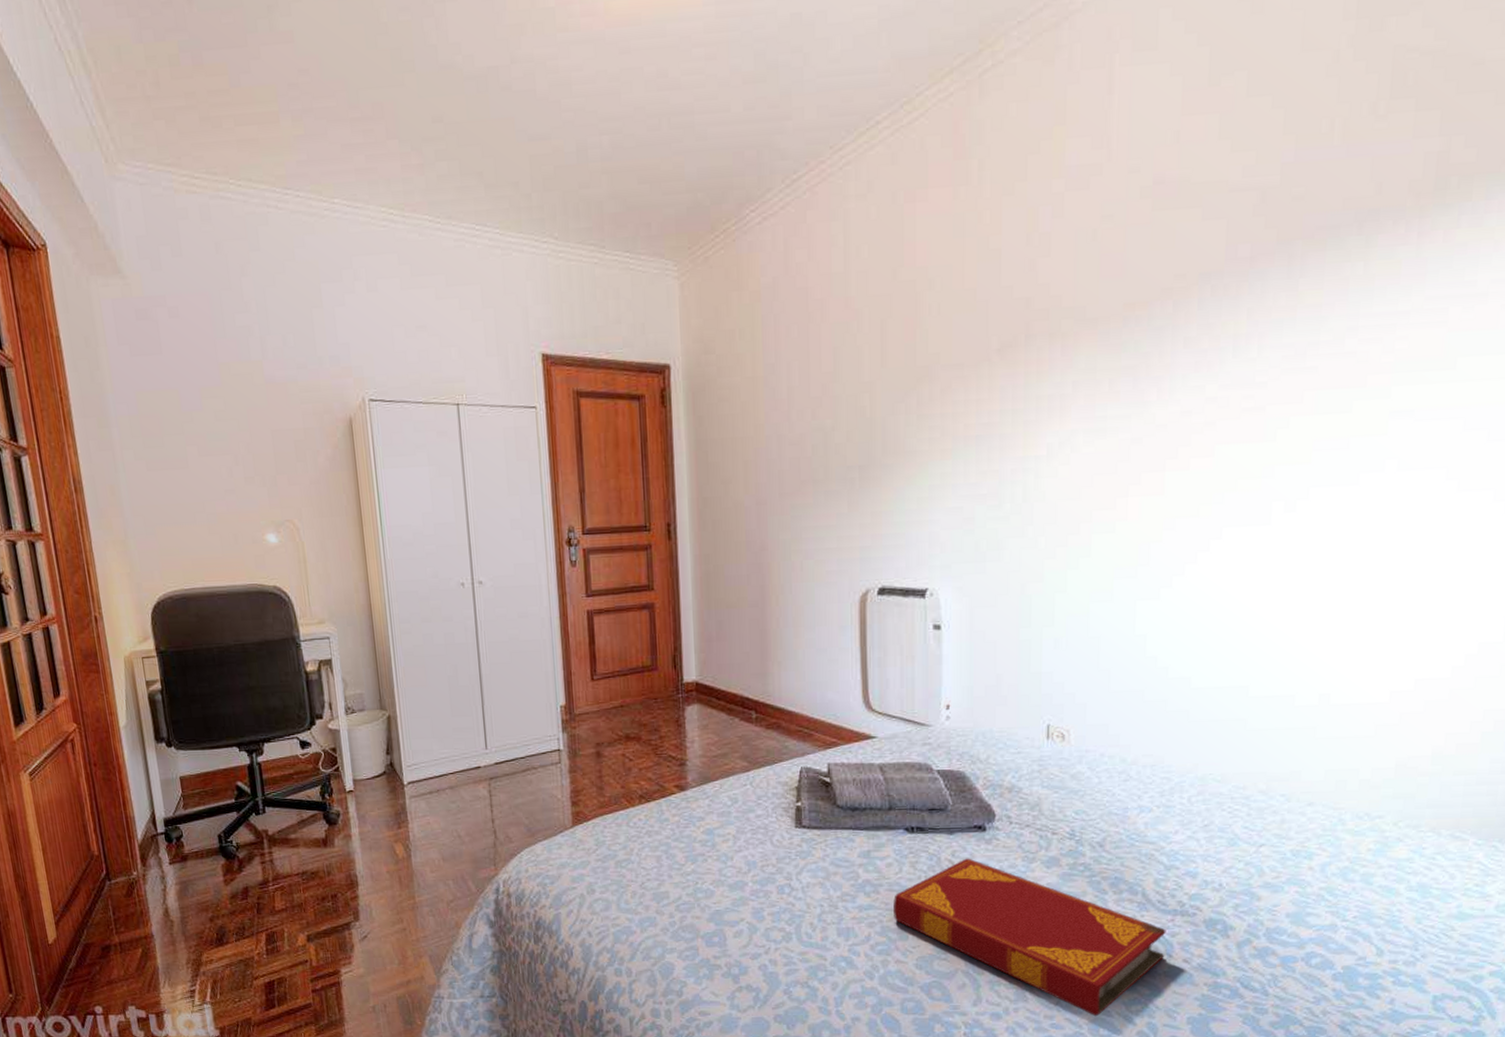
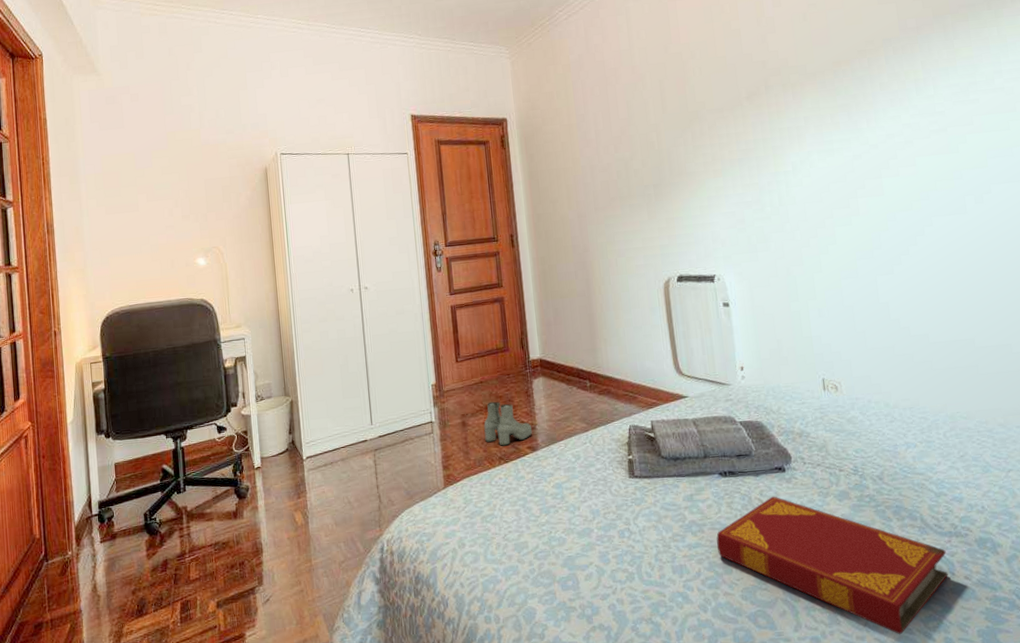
boots: none [622,730,682,783] -> present [484,401,533,446]

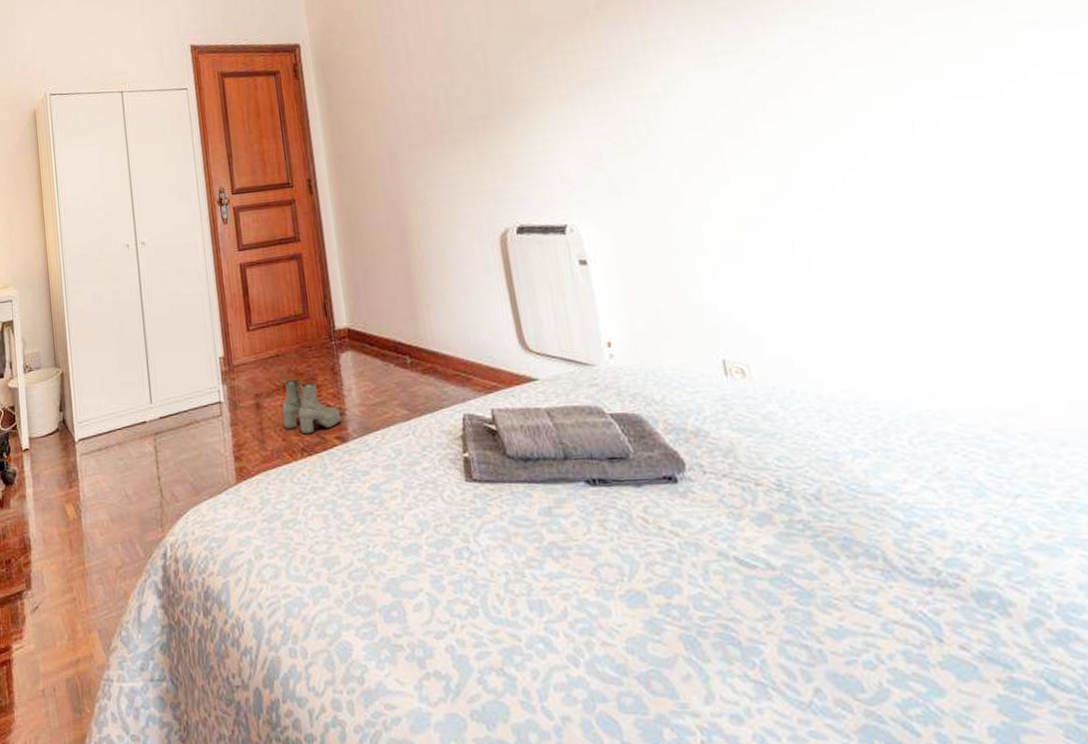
hardback book: present [716,496,949,635] -> none [586,515,934,723]

